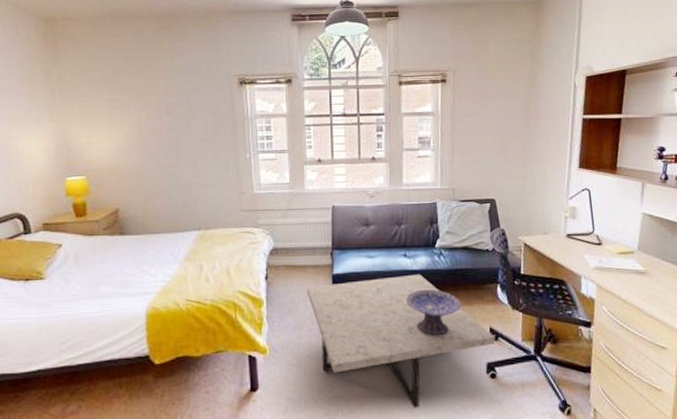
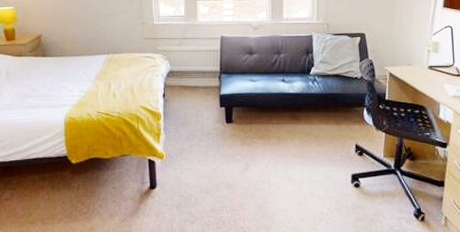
coffee table: present [306,274,496,408] -> none [198,97,360,209]
decorative bowl: present [405,289,461,338] -> none [282,110,331,151]

